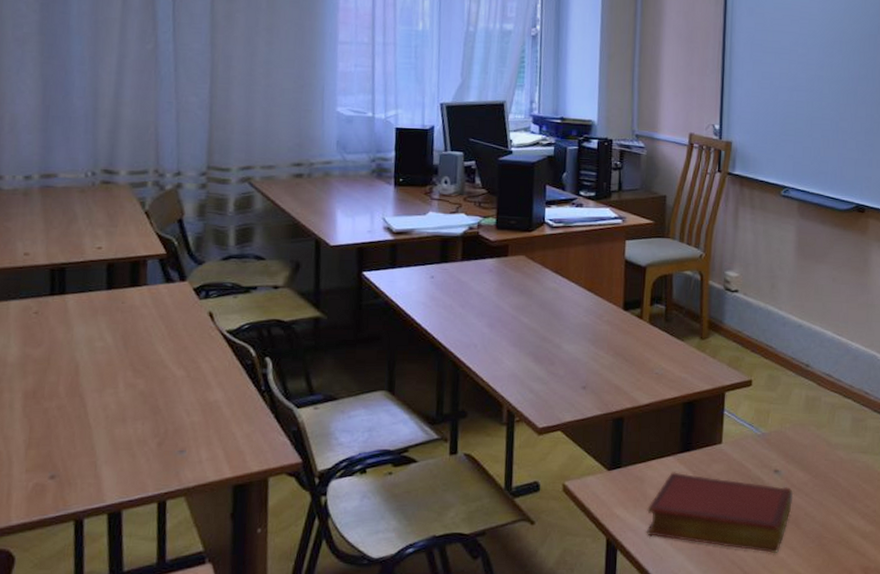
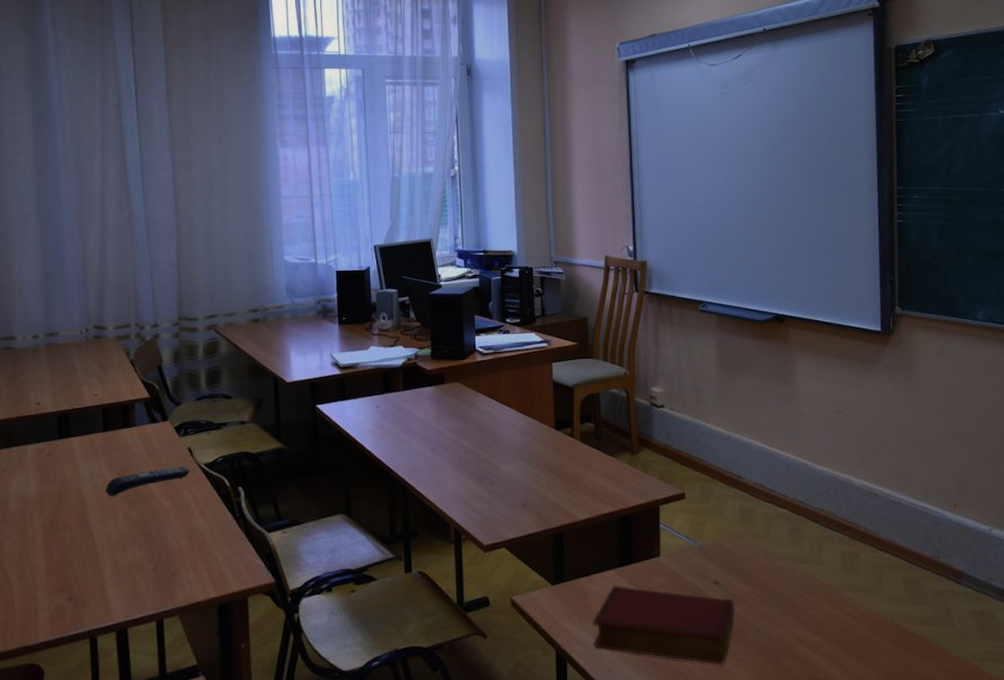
remote control: none [104,333,209,362] -> present [105,467,189,496]

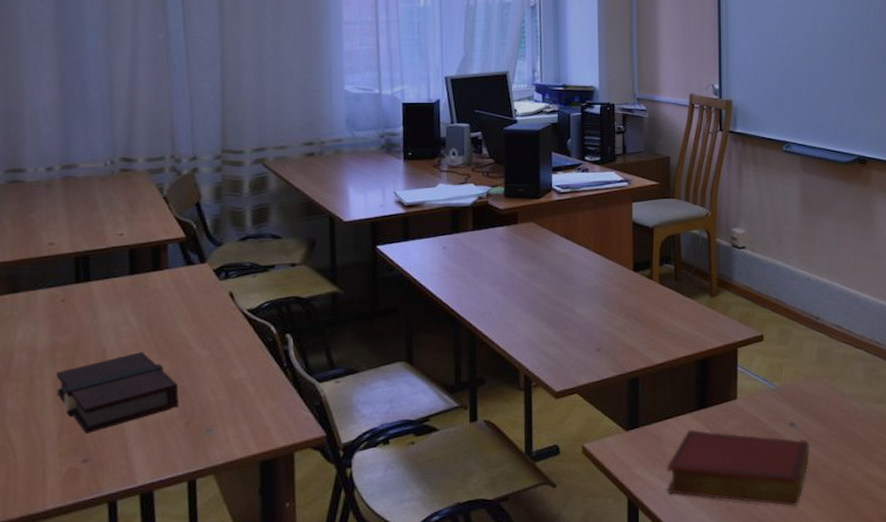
book: none [44,501,148,575] -> present [56,351,180,434]
remote control: present [105,467,189,496] -> none [130,313,230,346]

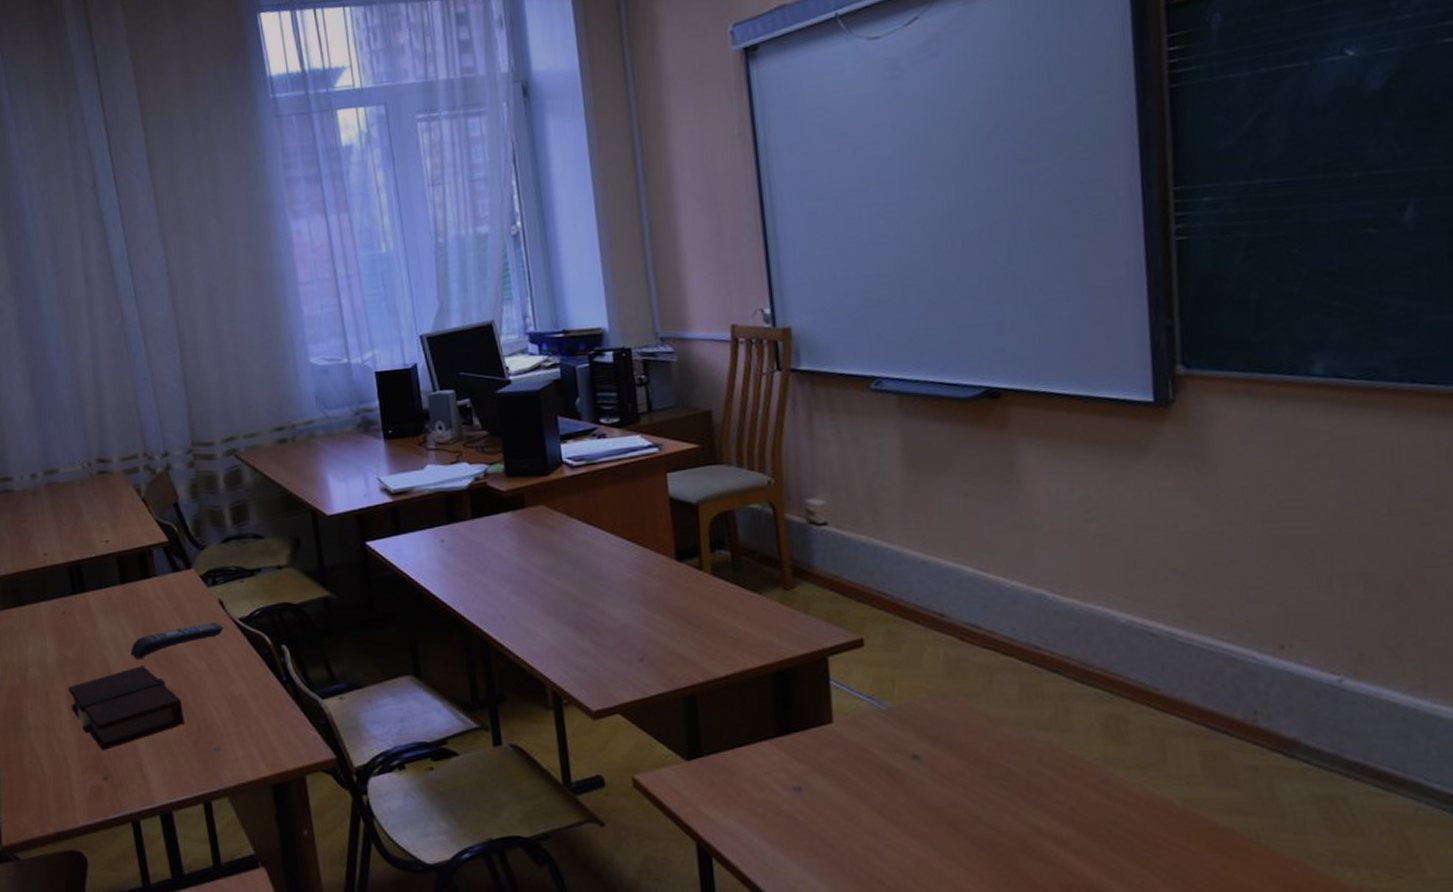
remote control: none [130,313,230,346] -> present [130,623,223,659]
book: present [666,429,811,506] -> none [743,760,946,864]

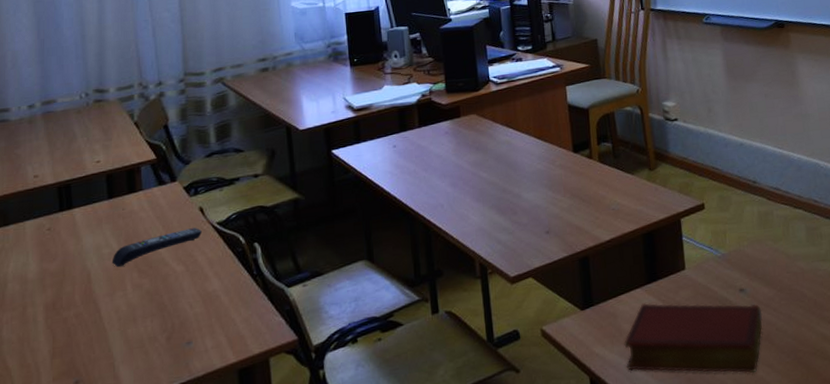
book: present [68,664,186,751] -> none [46,271,160,357]
book: none [743,760,946,864] -> present [624,303,763,373]

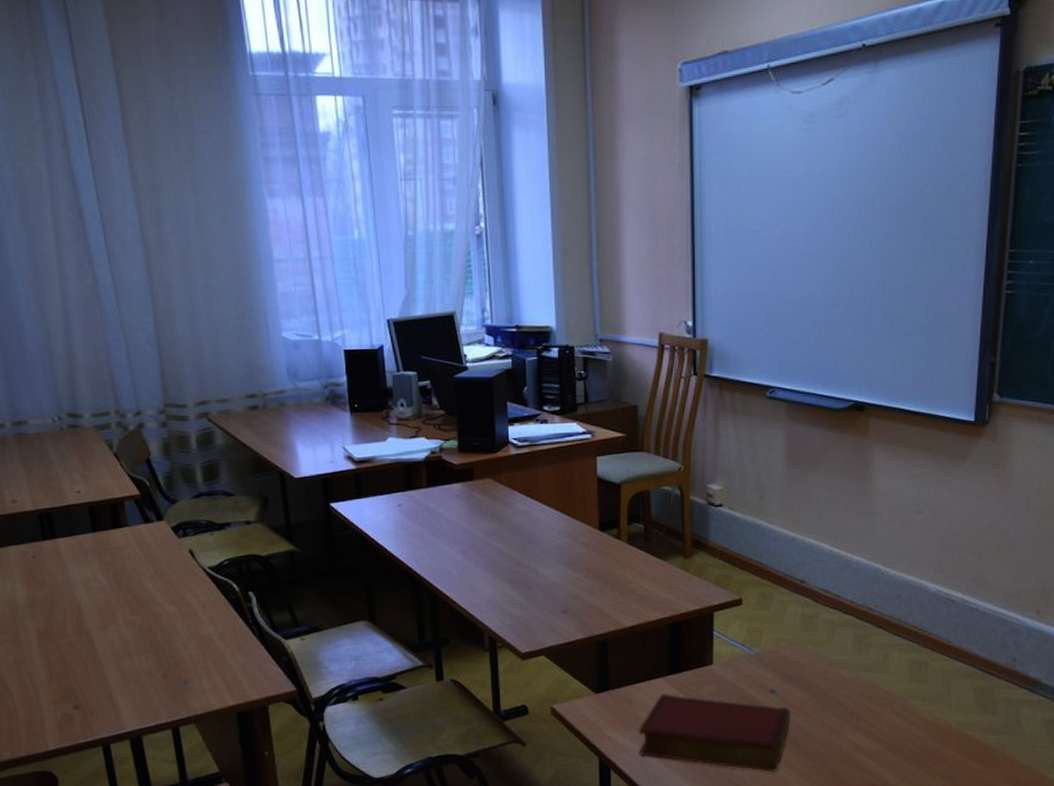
remote control: present [111,228,202,267] -> none [101,570,193,601]

